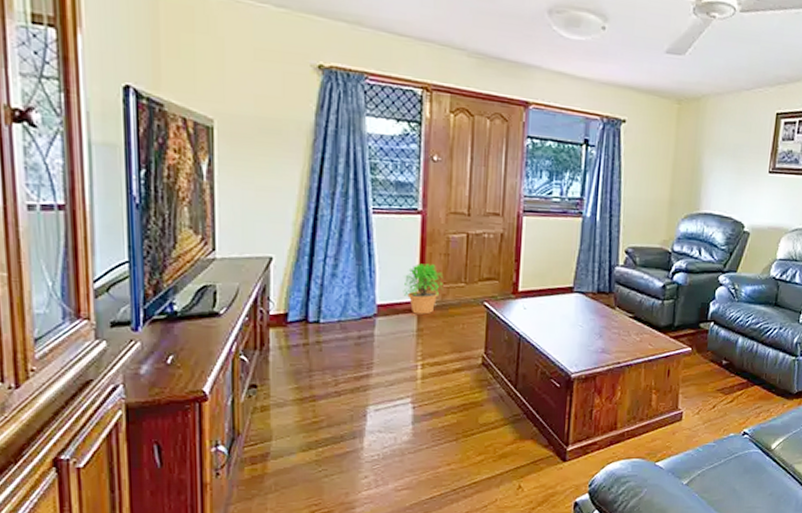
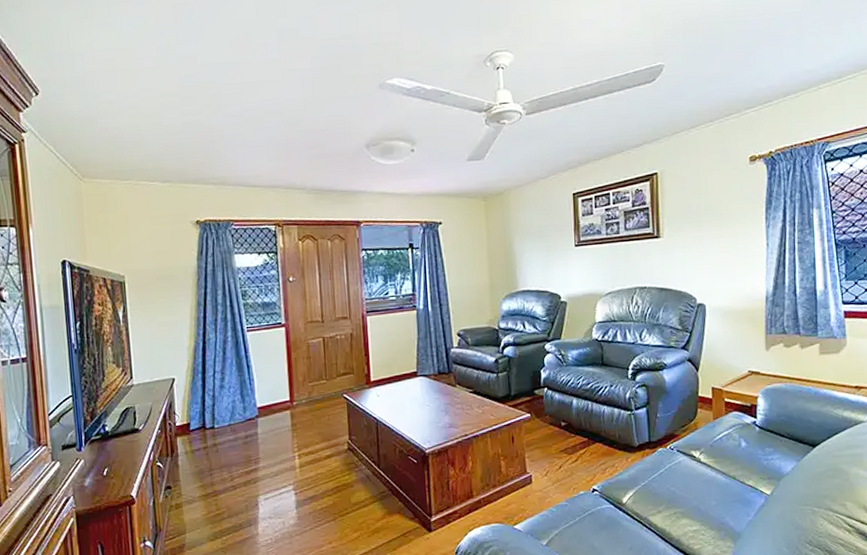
potted plant: present [403,262,444,315] -> none [276,366,309,412]

